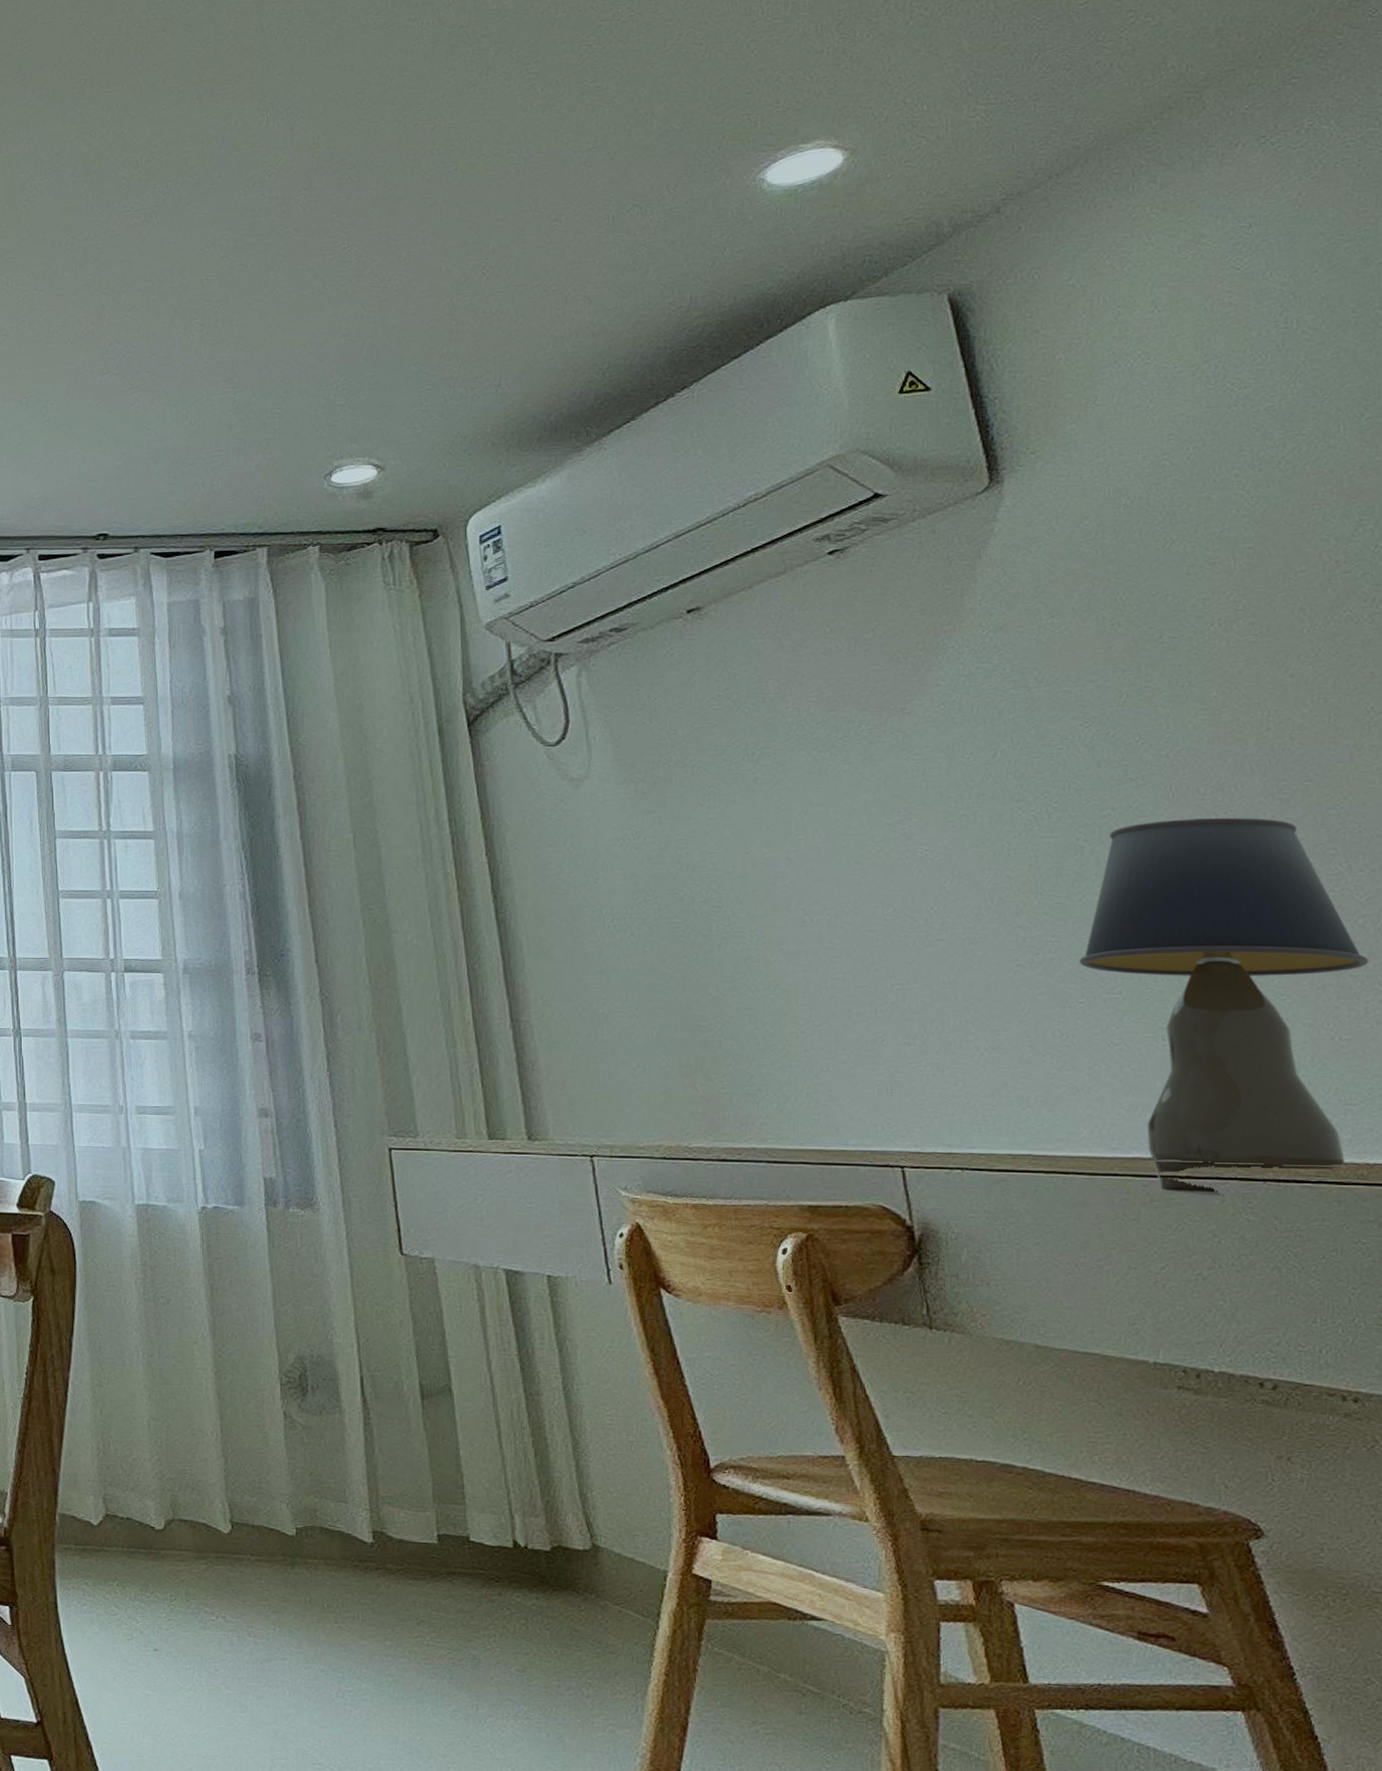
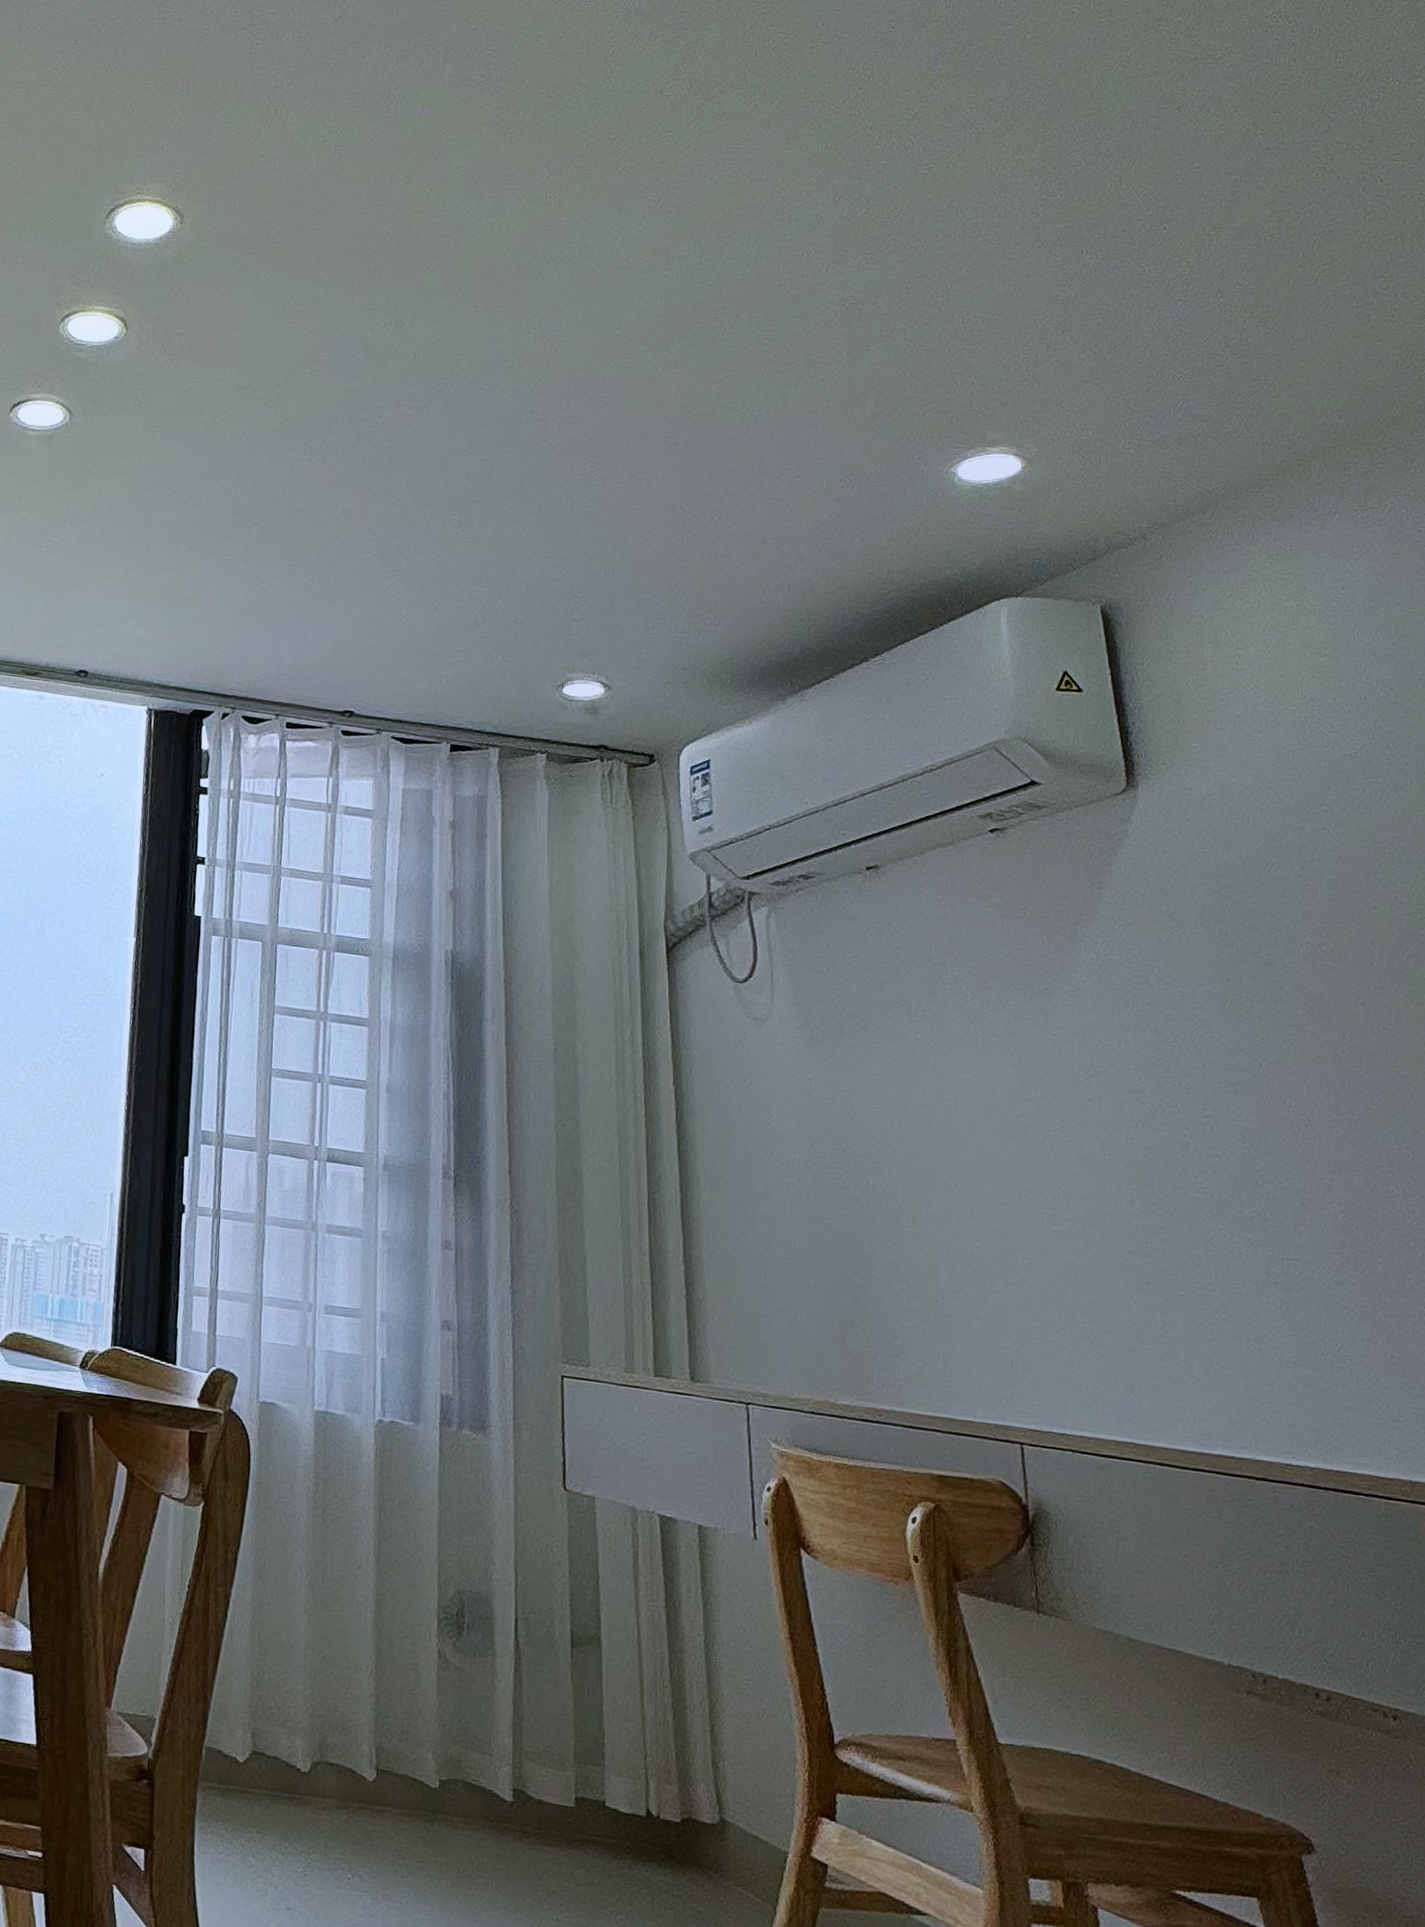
table lamp: present [1079,817,1369,1197] -> none [1181,1127,1417,1502]

